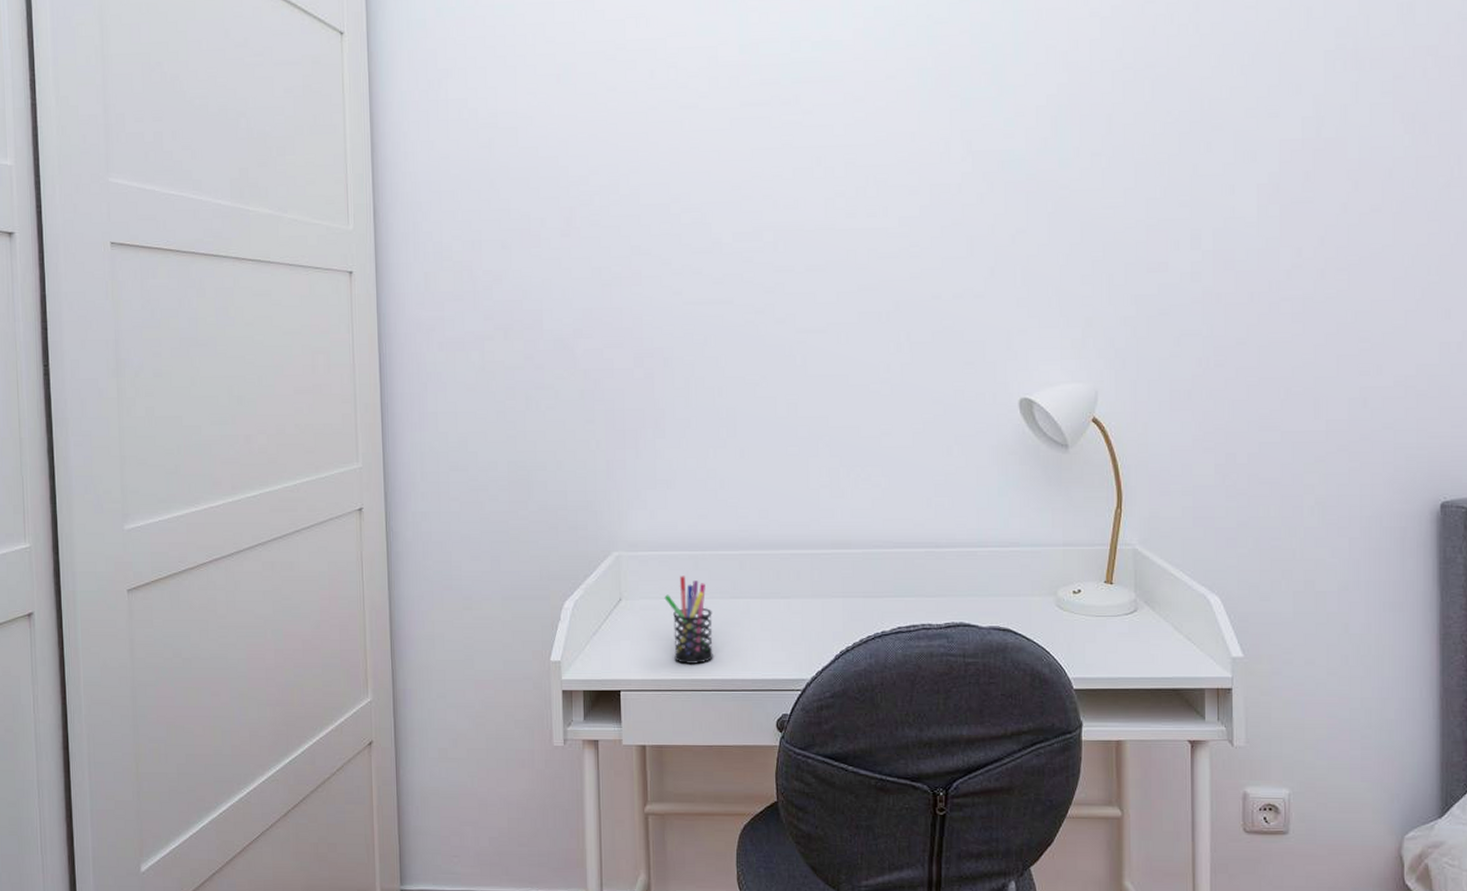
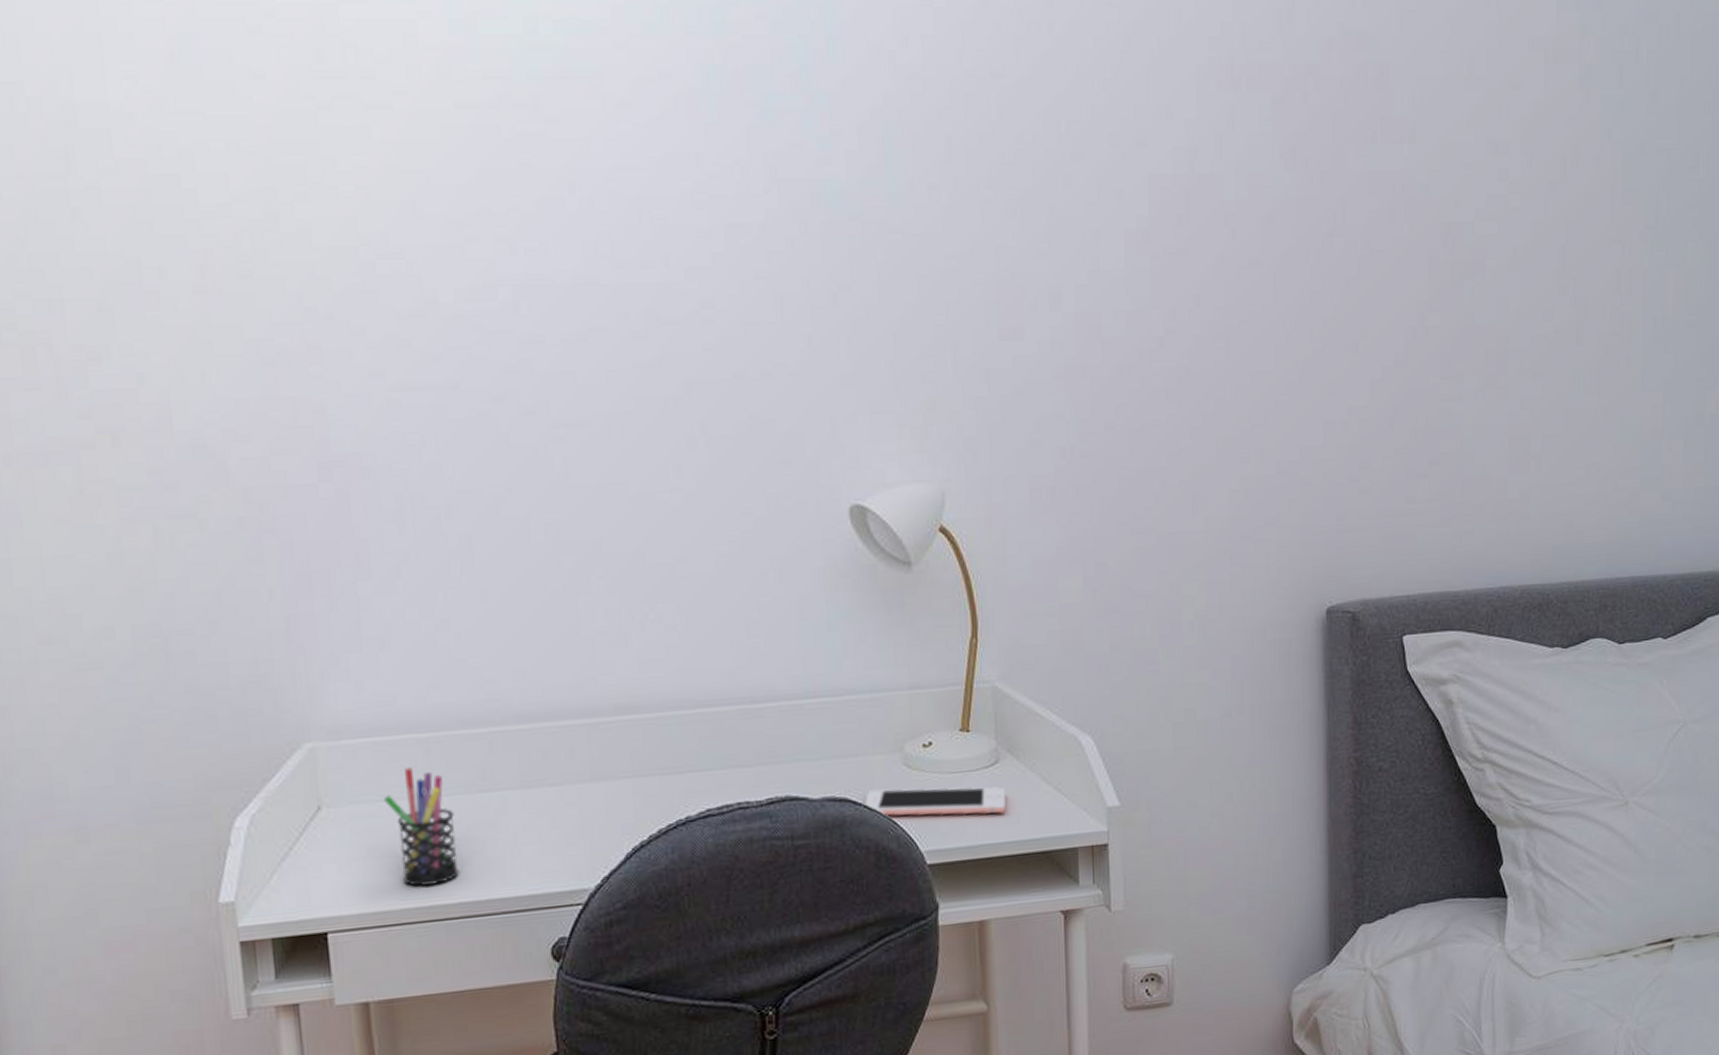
cell phone: none [1021,623,1142,654] -> present [862,786,1006,816]

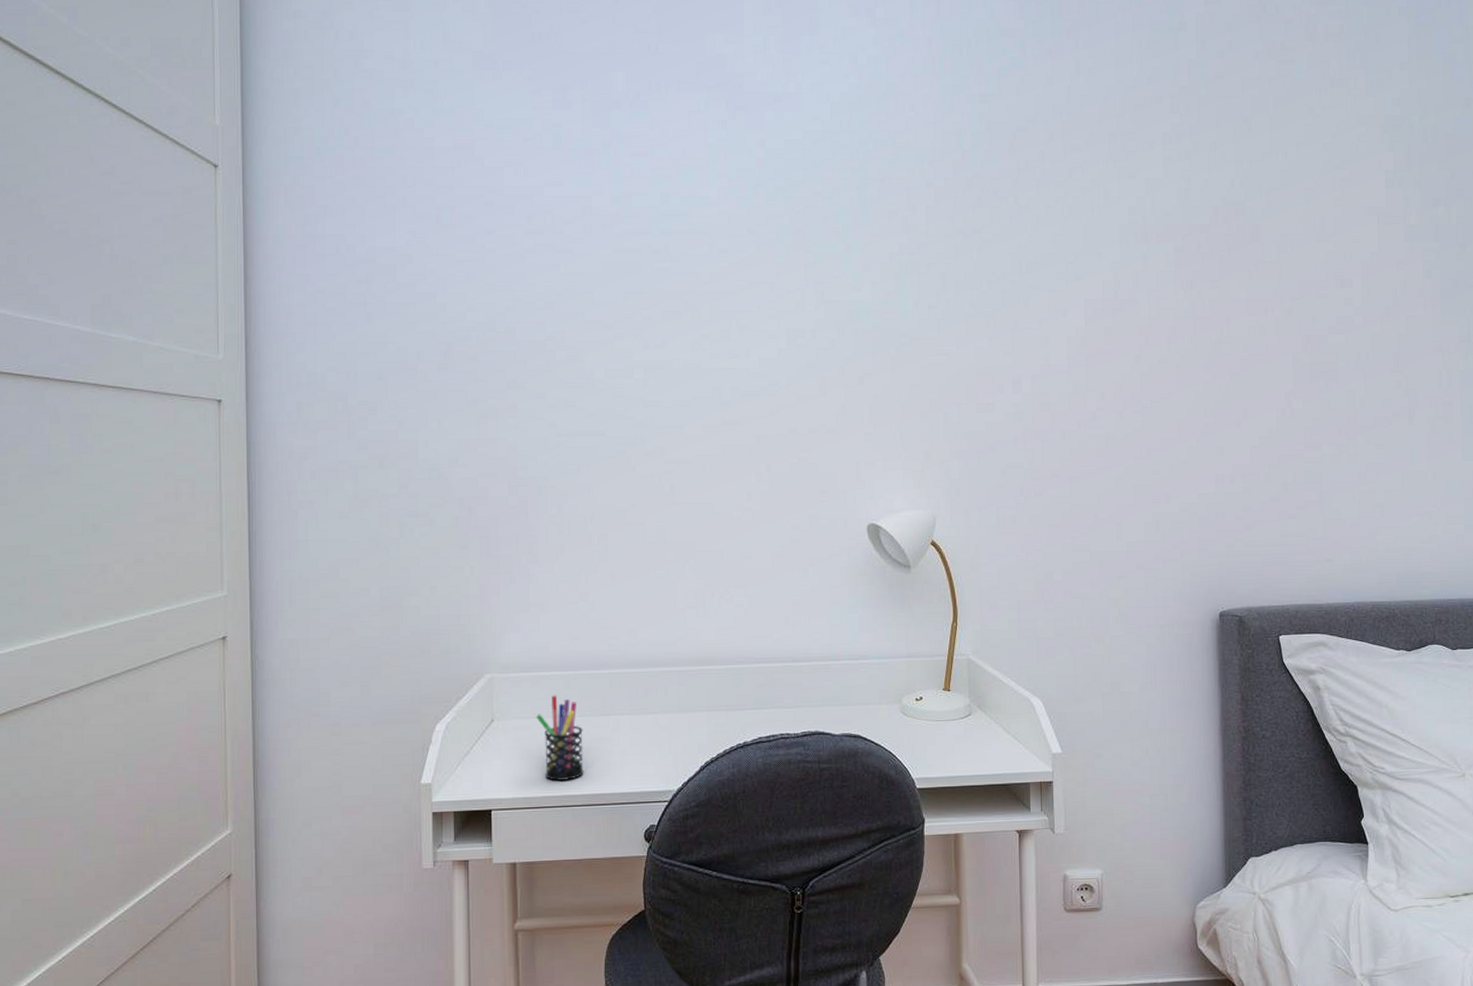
cell phone: present [862,786,1006,816] -> none [870,729,976,754]

